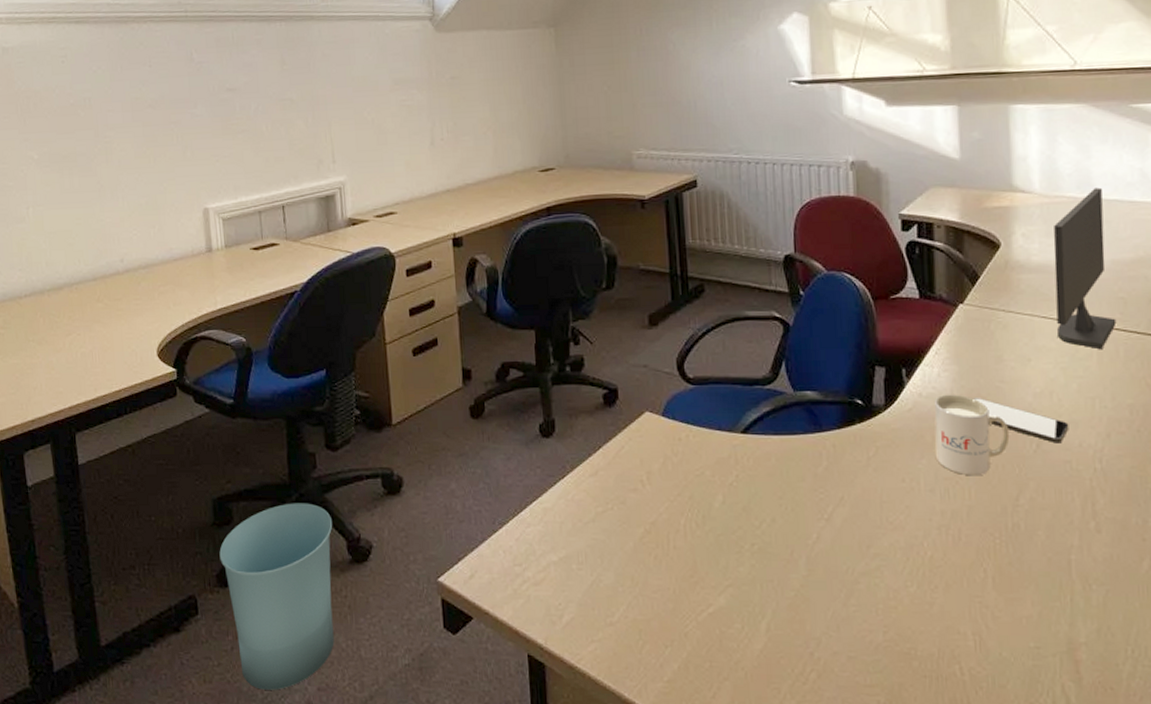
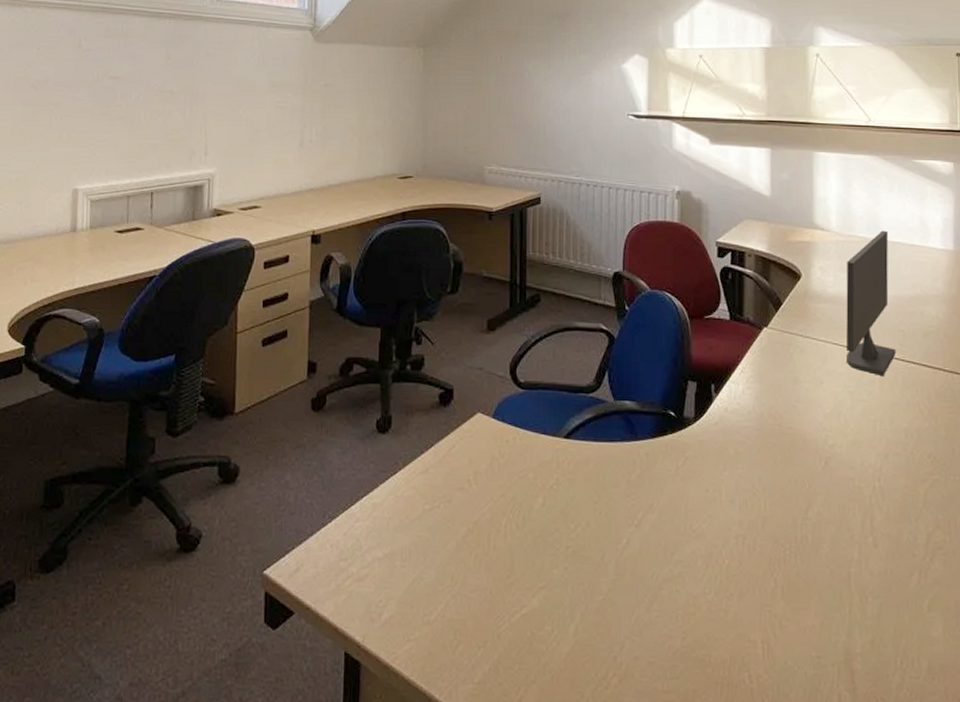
waste bin: present [219,503,334,690] -> none [45,488,165,684]
mug: present [933,394,1010,476] -> none [736,410,802,489]
phone: present [973,398,1069,444] -> none [772,415,853,462]

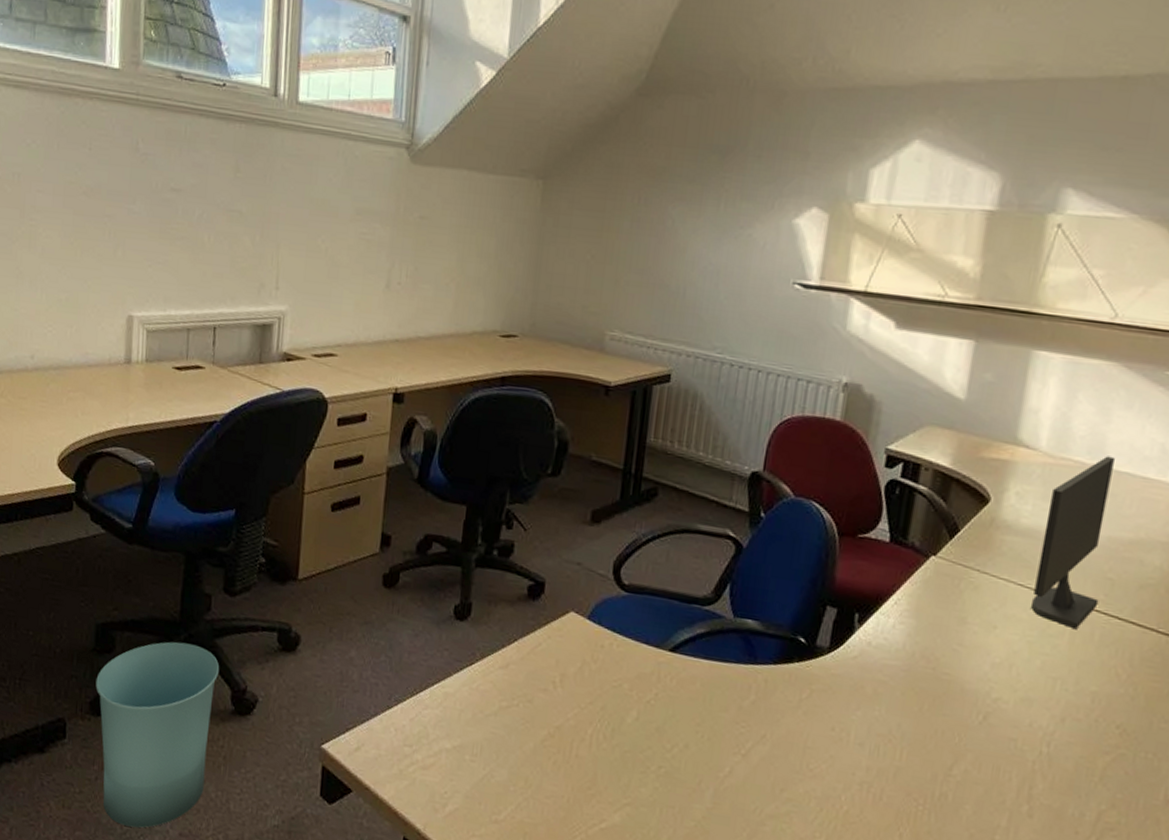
waste bin: none [45,488,165,684] -> present [95,642,220,828]

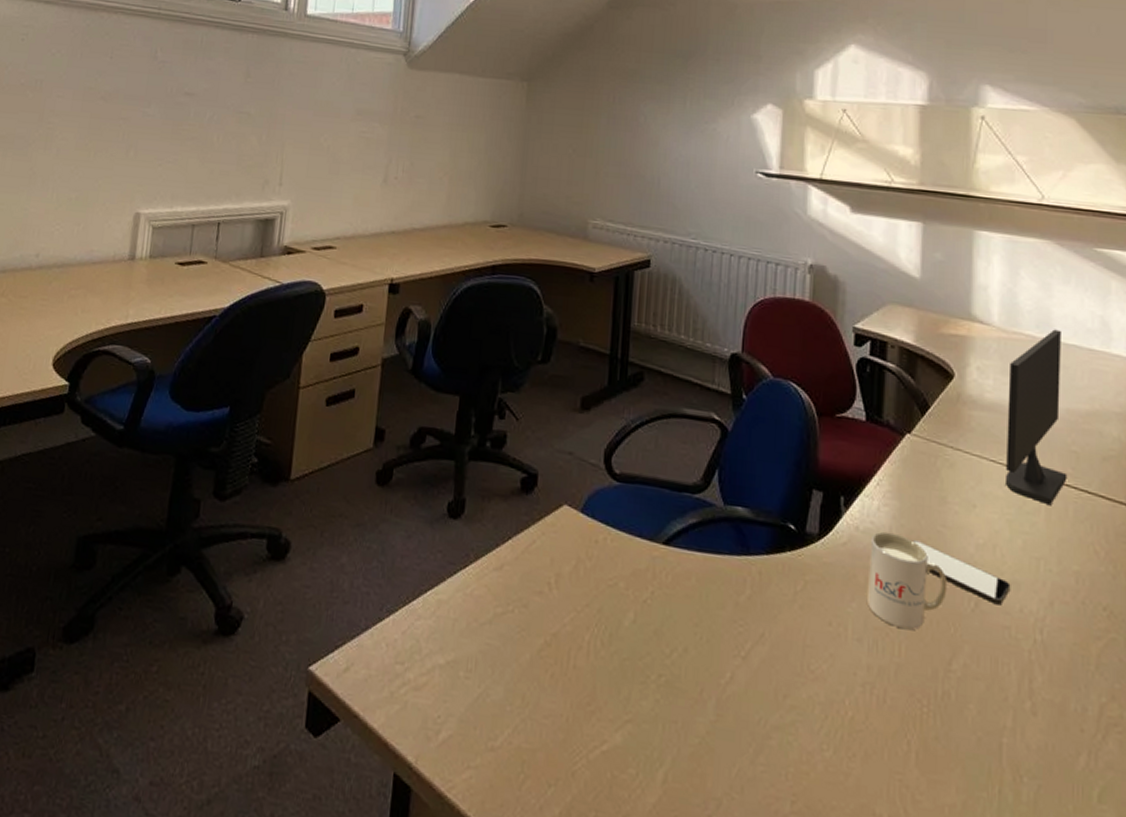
waste bin: present [95,642,220,828] -> none [68,553,205,778]
mug: none [872,647,958,738] -> present [866,531,948,631]
phone: none [925,657,1023,720] -> present [912,540,1011,605]

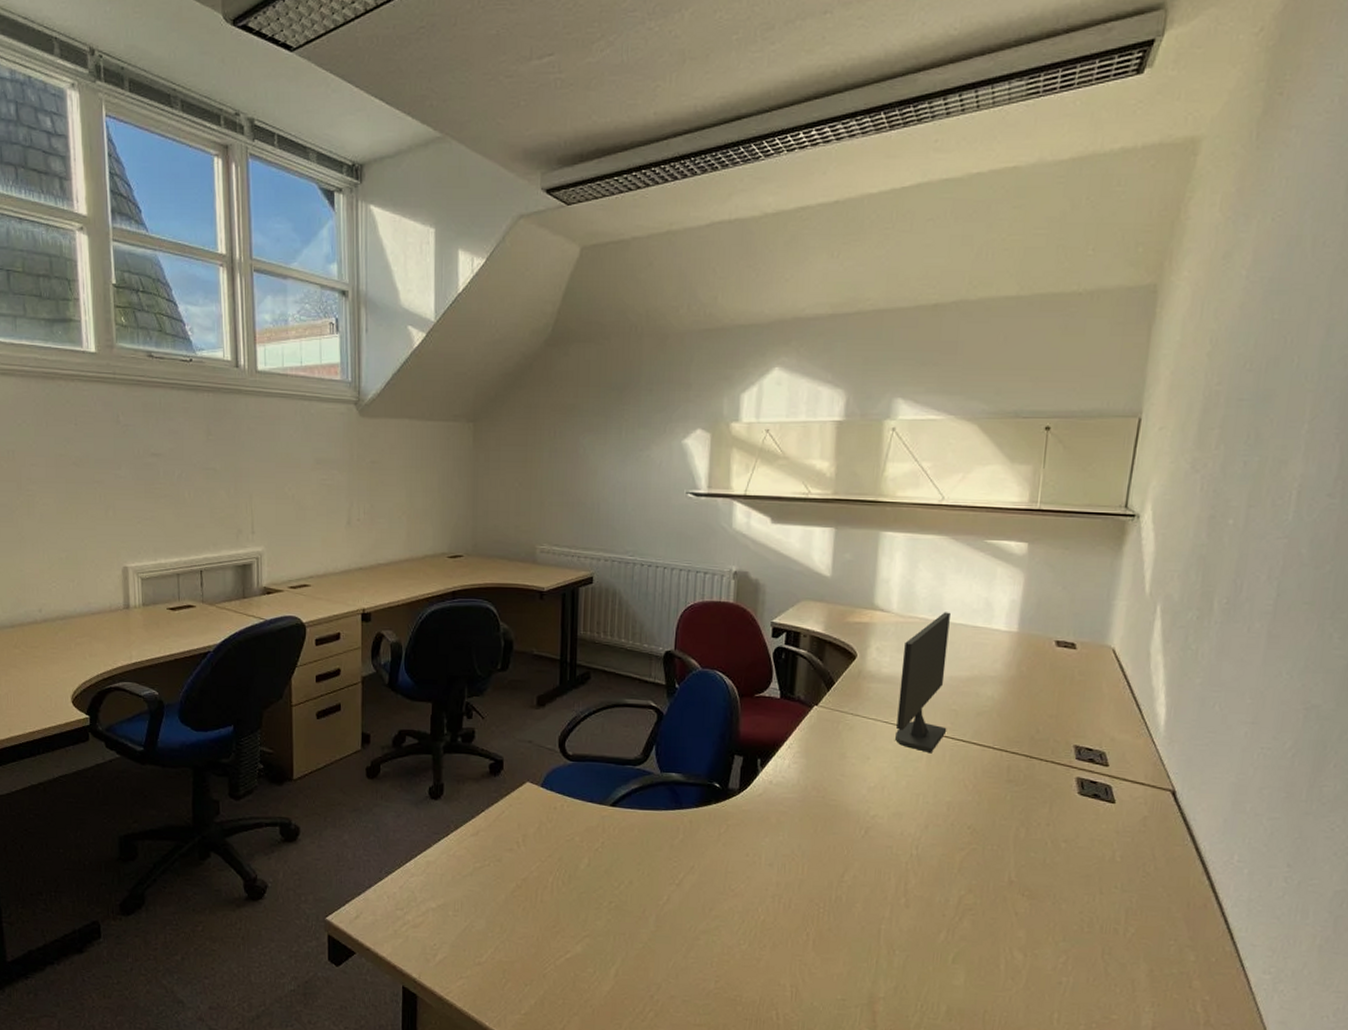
mug: present [866,531,948,631] -> none [777,783,844,855]
phone: present [912,540,1011,605] -> none [816,788,895,831]

